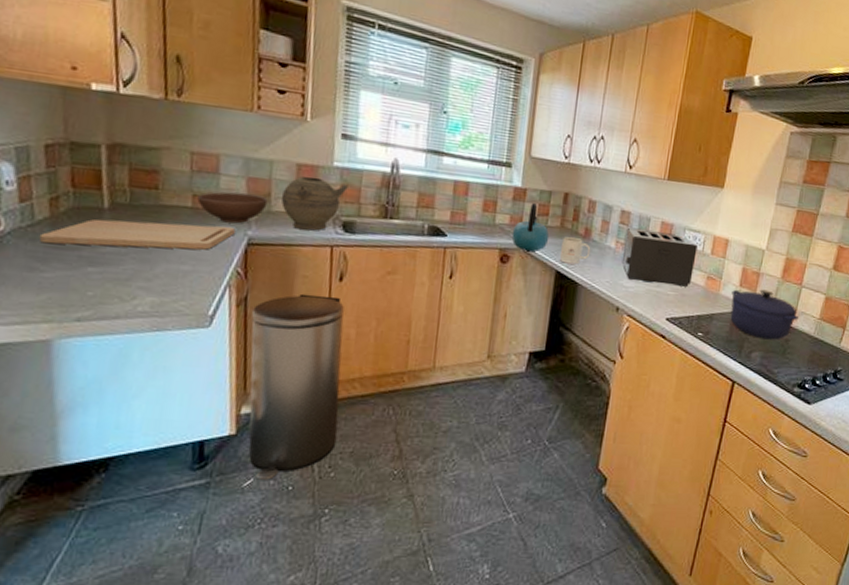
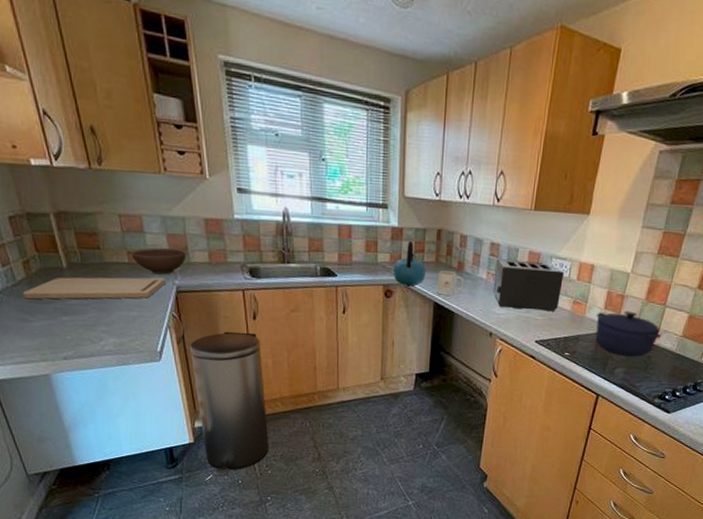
ceramic jug: present [280,176,348,231] -> none [196,229,249,278]

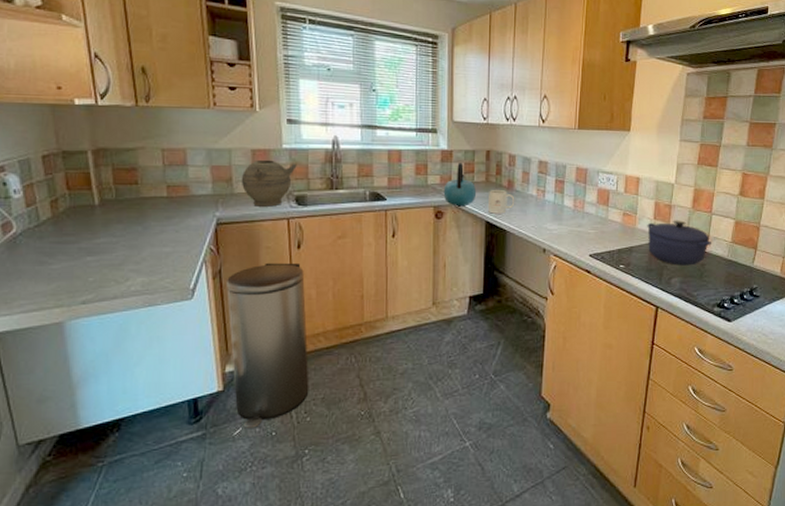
cutting board: present [22,277,165,300] -> none [45,210,205,240]
bowl: present [131,248,187,275] -> none [171,180,230,207]
ceramic jug: none [196,229,249,278] -> present [241,159,297,207]
toaster: present [493,258,564,311] -> none [544,175,611,224]

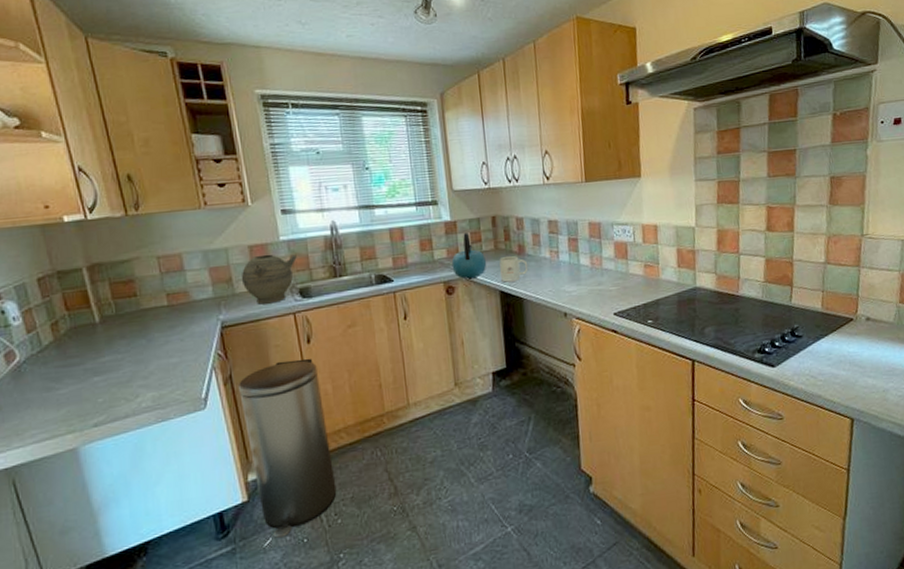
cooking pot: present [647,220,711,266] -> none [671,265,743,314]

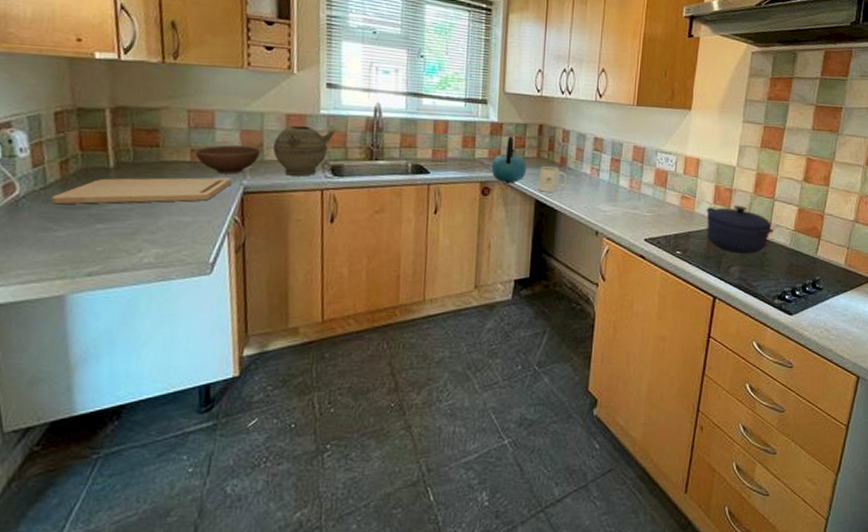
cutting board: none [49,315,209,365] -> present [51,177,231,205]
bowl: none [171,282,231,313] -> present [195,145,261,174]
pedal bin: present [238,358,337,538] -> none [249,237,337,419]
cooking pot: none [671,265,743,314] -> present [706,205,773,254]

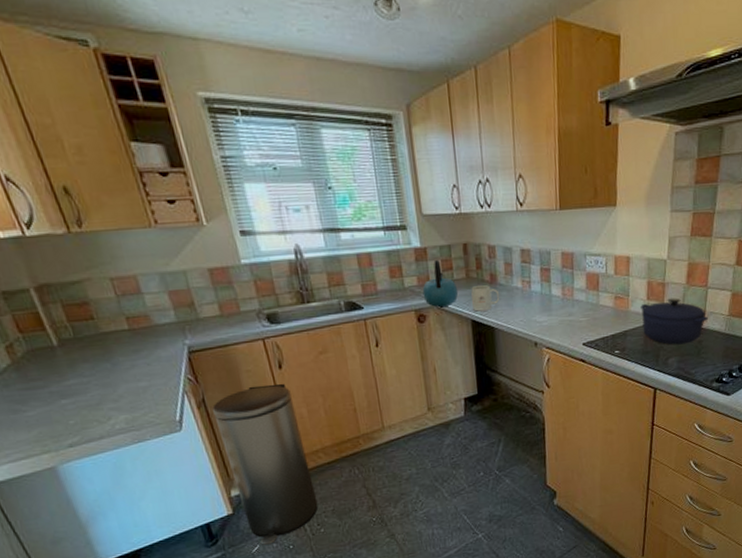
cutting board: present [51,177,231,205] -> none [9,339,175,388]
bowl: present [195,145,261,174] -> none [130,306,194,337]
pedal bin: none [249,237,337,419] -> present [212,383,318,545]
ceramic jug: present [272,125,335,176] -> none [203,278,261,330]

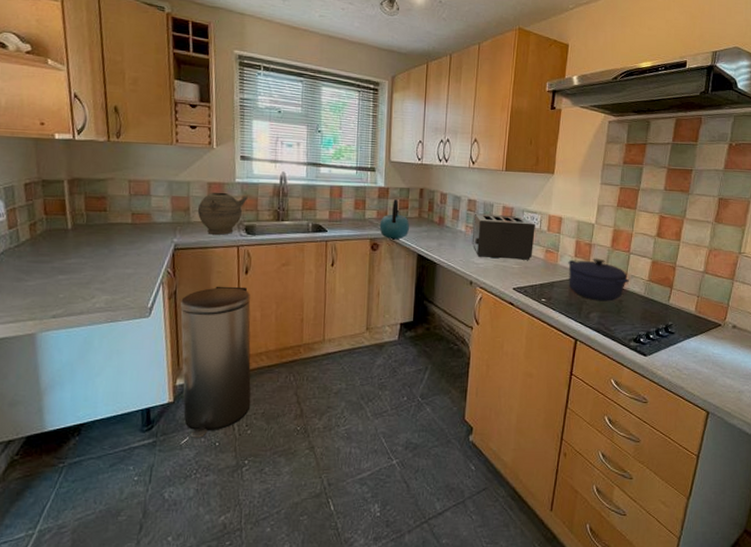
ceramic jug: none [203,278,261,330] -> present [197,192,248,235]
mug: present [470,285,500,312] -> none [419,225,445,248]
toaster: none [529,262,601,315] -> present [471,213,535,260]

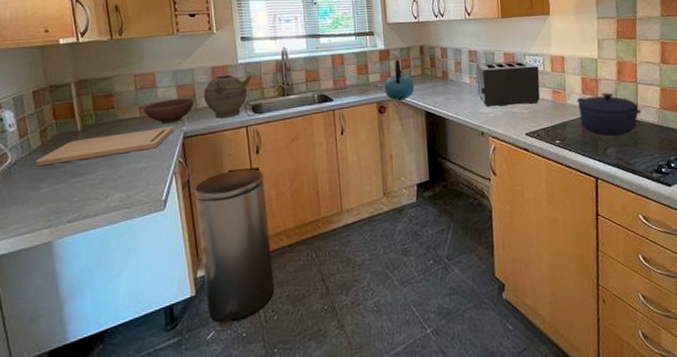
cutting board: none [23,236,164,260] -> present [35,126,173,167]
bowl: none [135,209,188,234] -> present [143,98,194,124]

